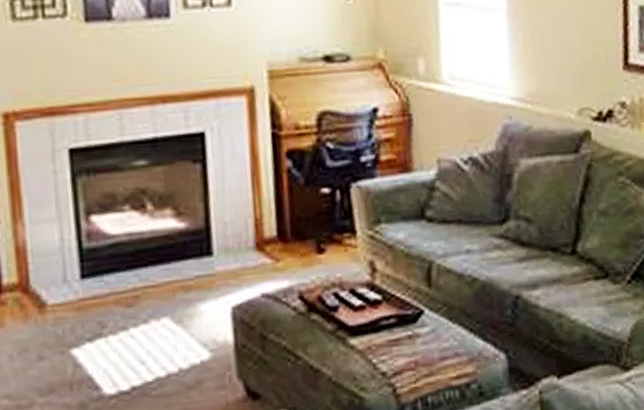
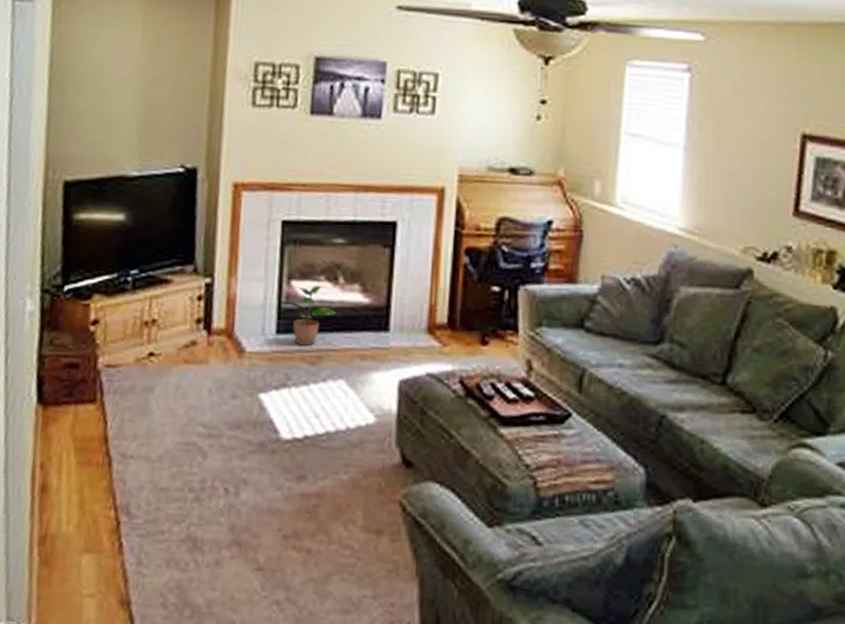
potted plant: none [80,216,149,287] -> present [280,285,337,346]

